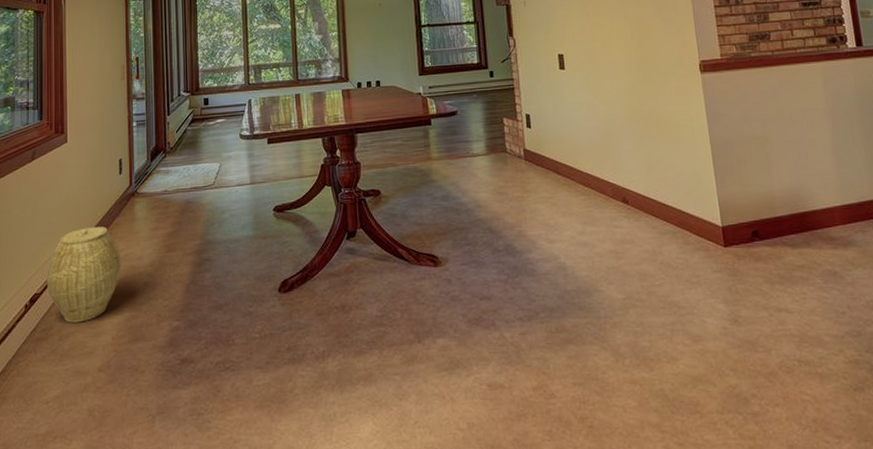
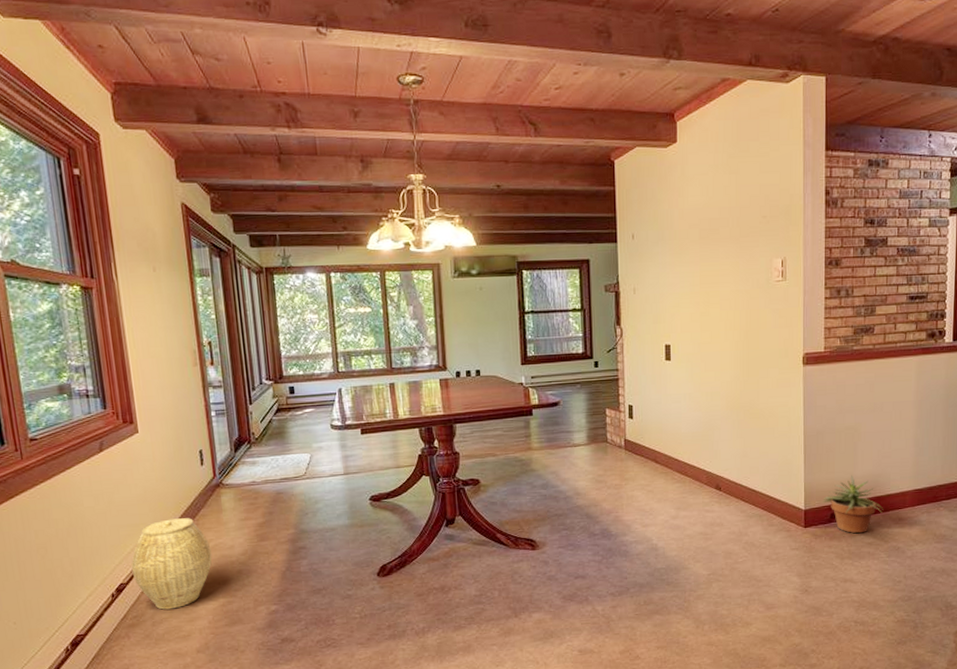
potted plant: none [740,188,811,255] -> present [823,475,884,533]

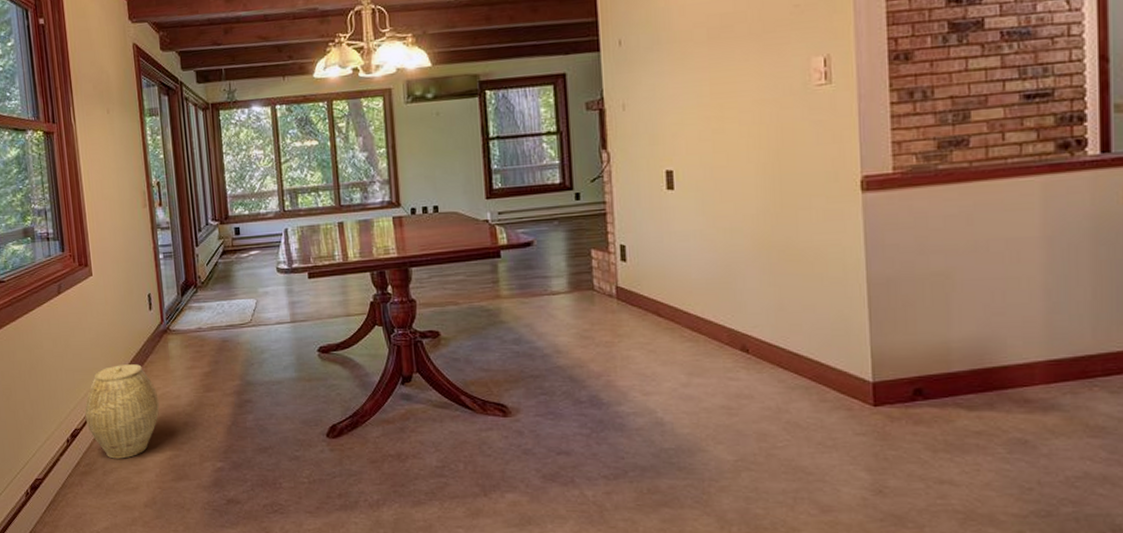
potted plant: present [823,475,884,533] -> none [900,338,999,418]

